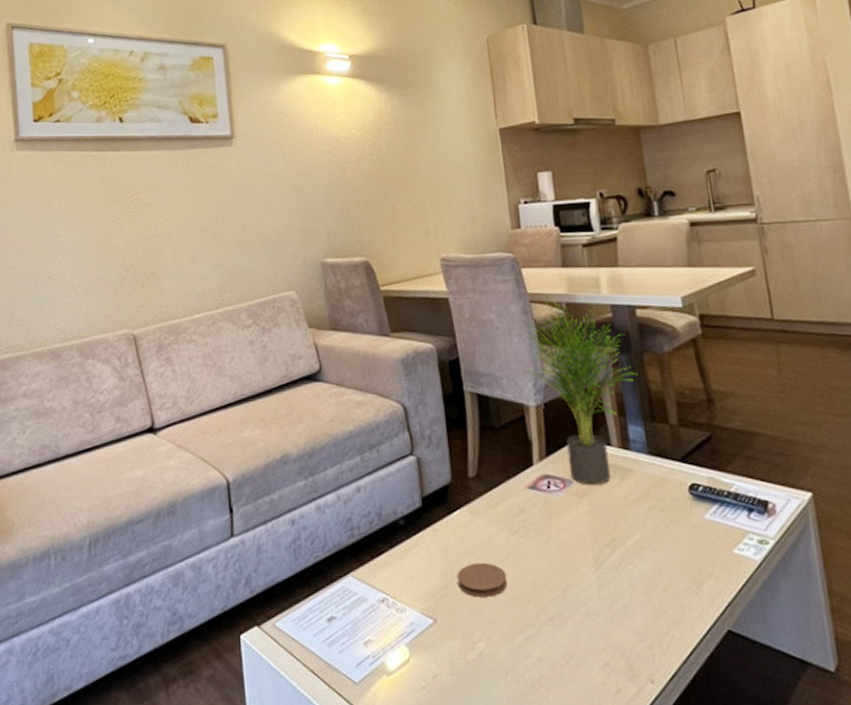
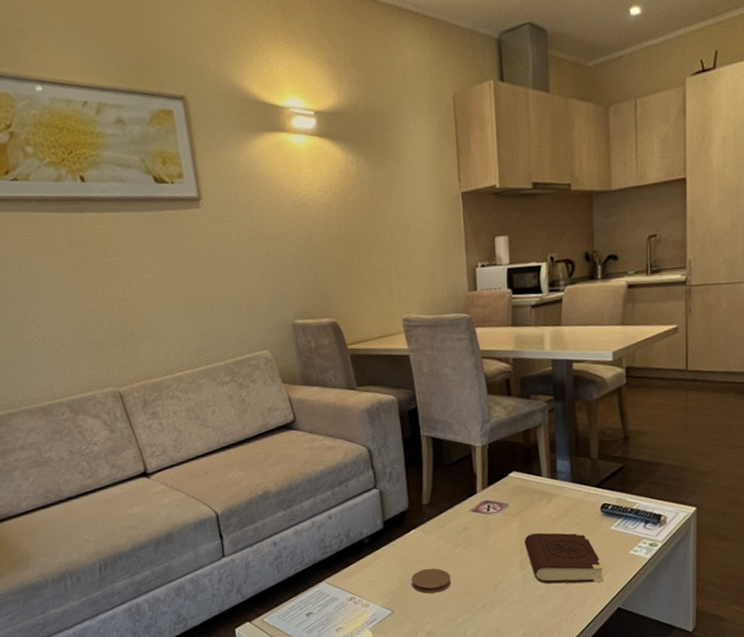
potted plant: present [521,294,634,485] -> none [471,351,566,508]
book: none [596,519,706,592] -> present [524,532,605,584]

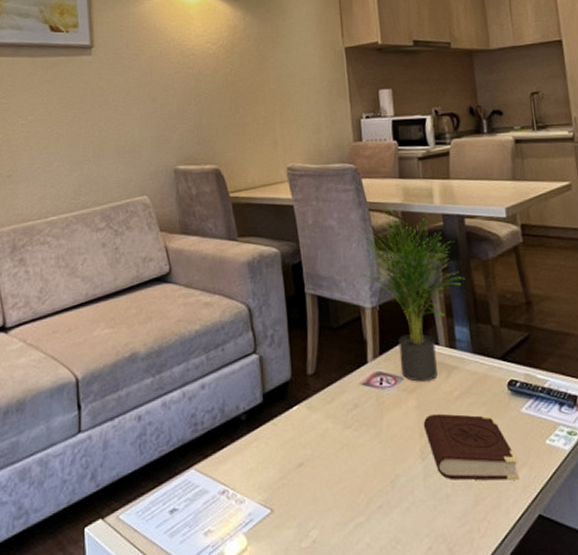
coaster: present [411,568,451,594] -> none [294,454,341,488]
potted plant: none [471,351,566,508] -> present [359,203,462,382]

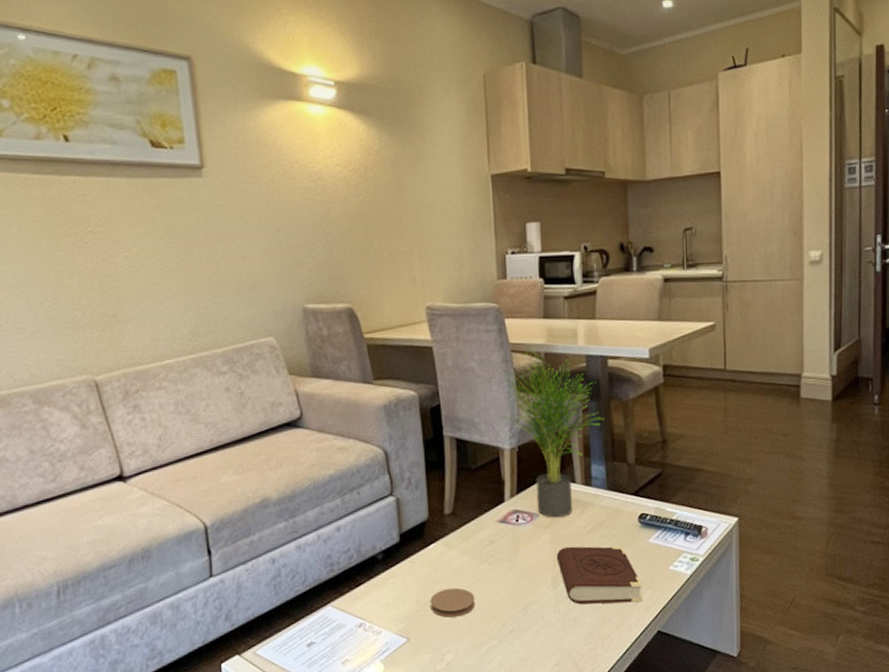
coaster: none [294,454,341,488] -> present [430,587,476,618]

